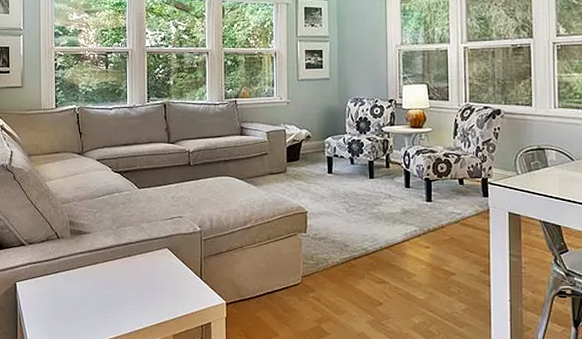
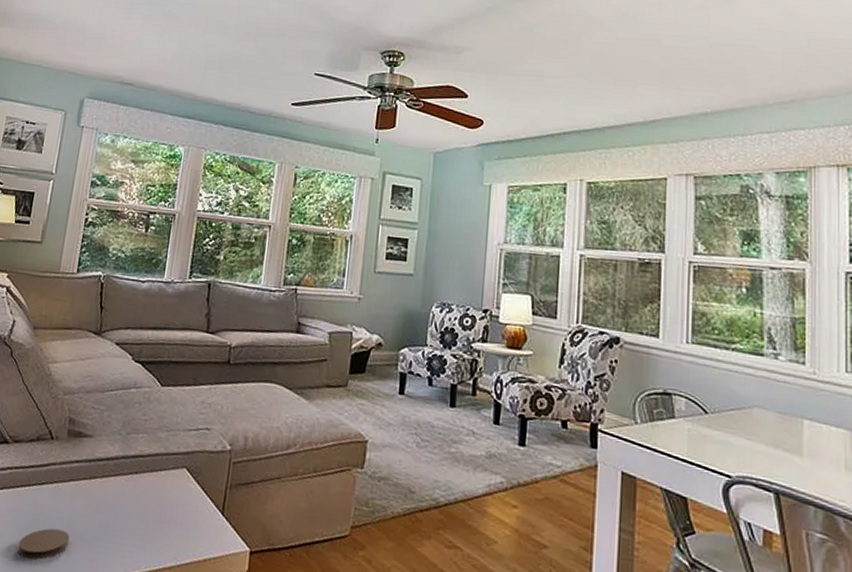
coaster: none [47,304,86,328] -> present [18,528,70,560]

